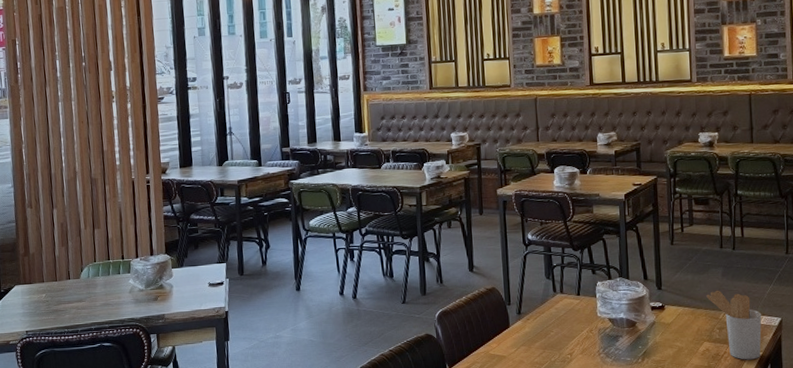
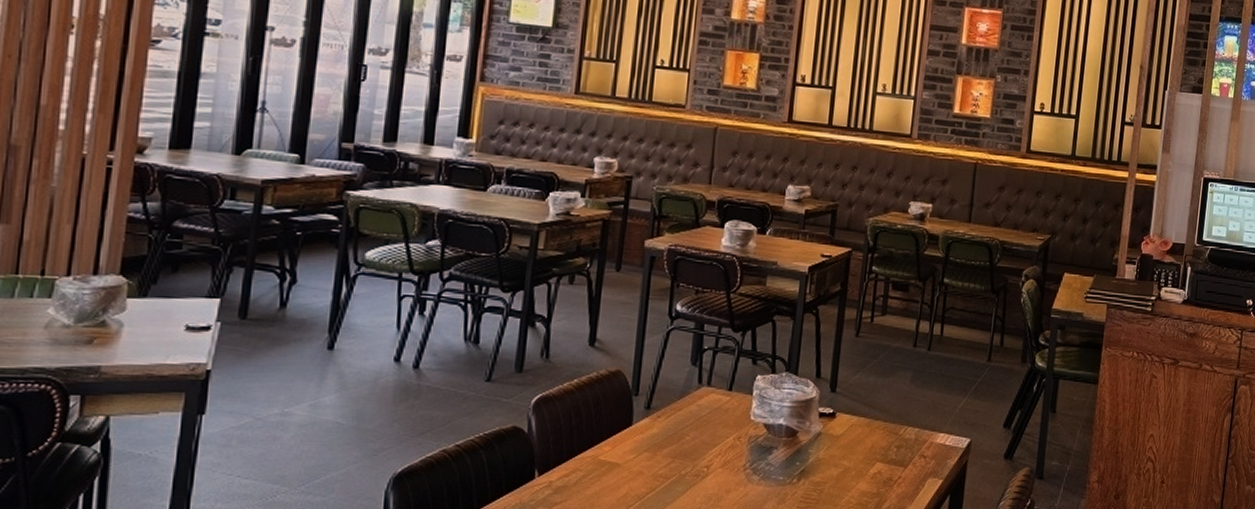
utensil holder: present [706,290,762,360] -> none [888,398,949,488]

